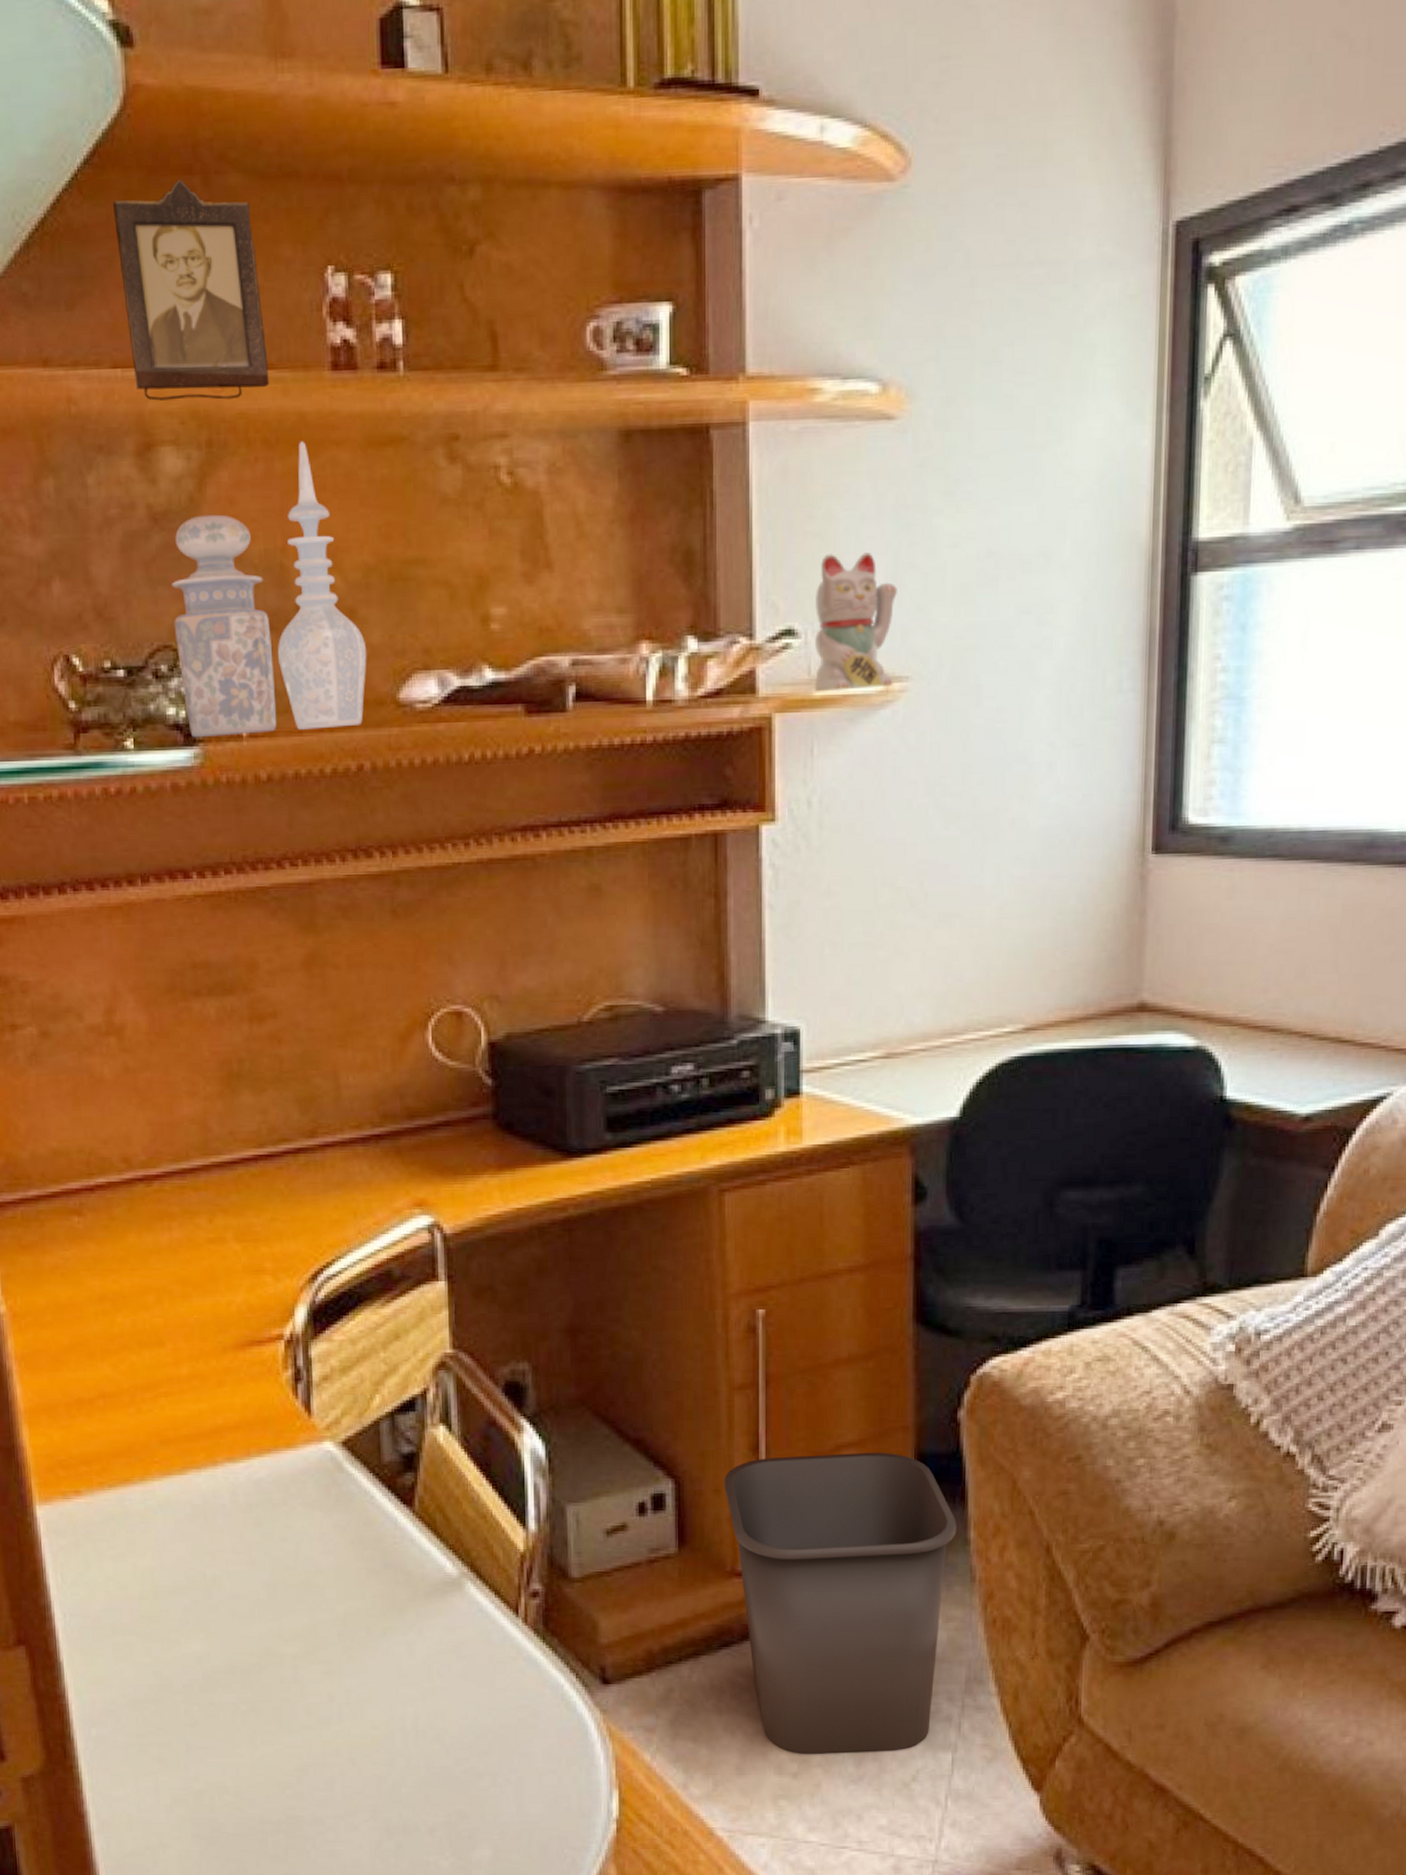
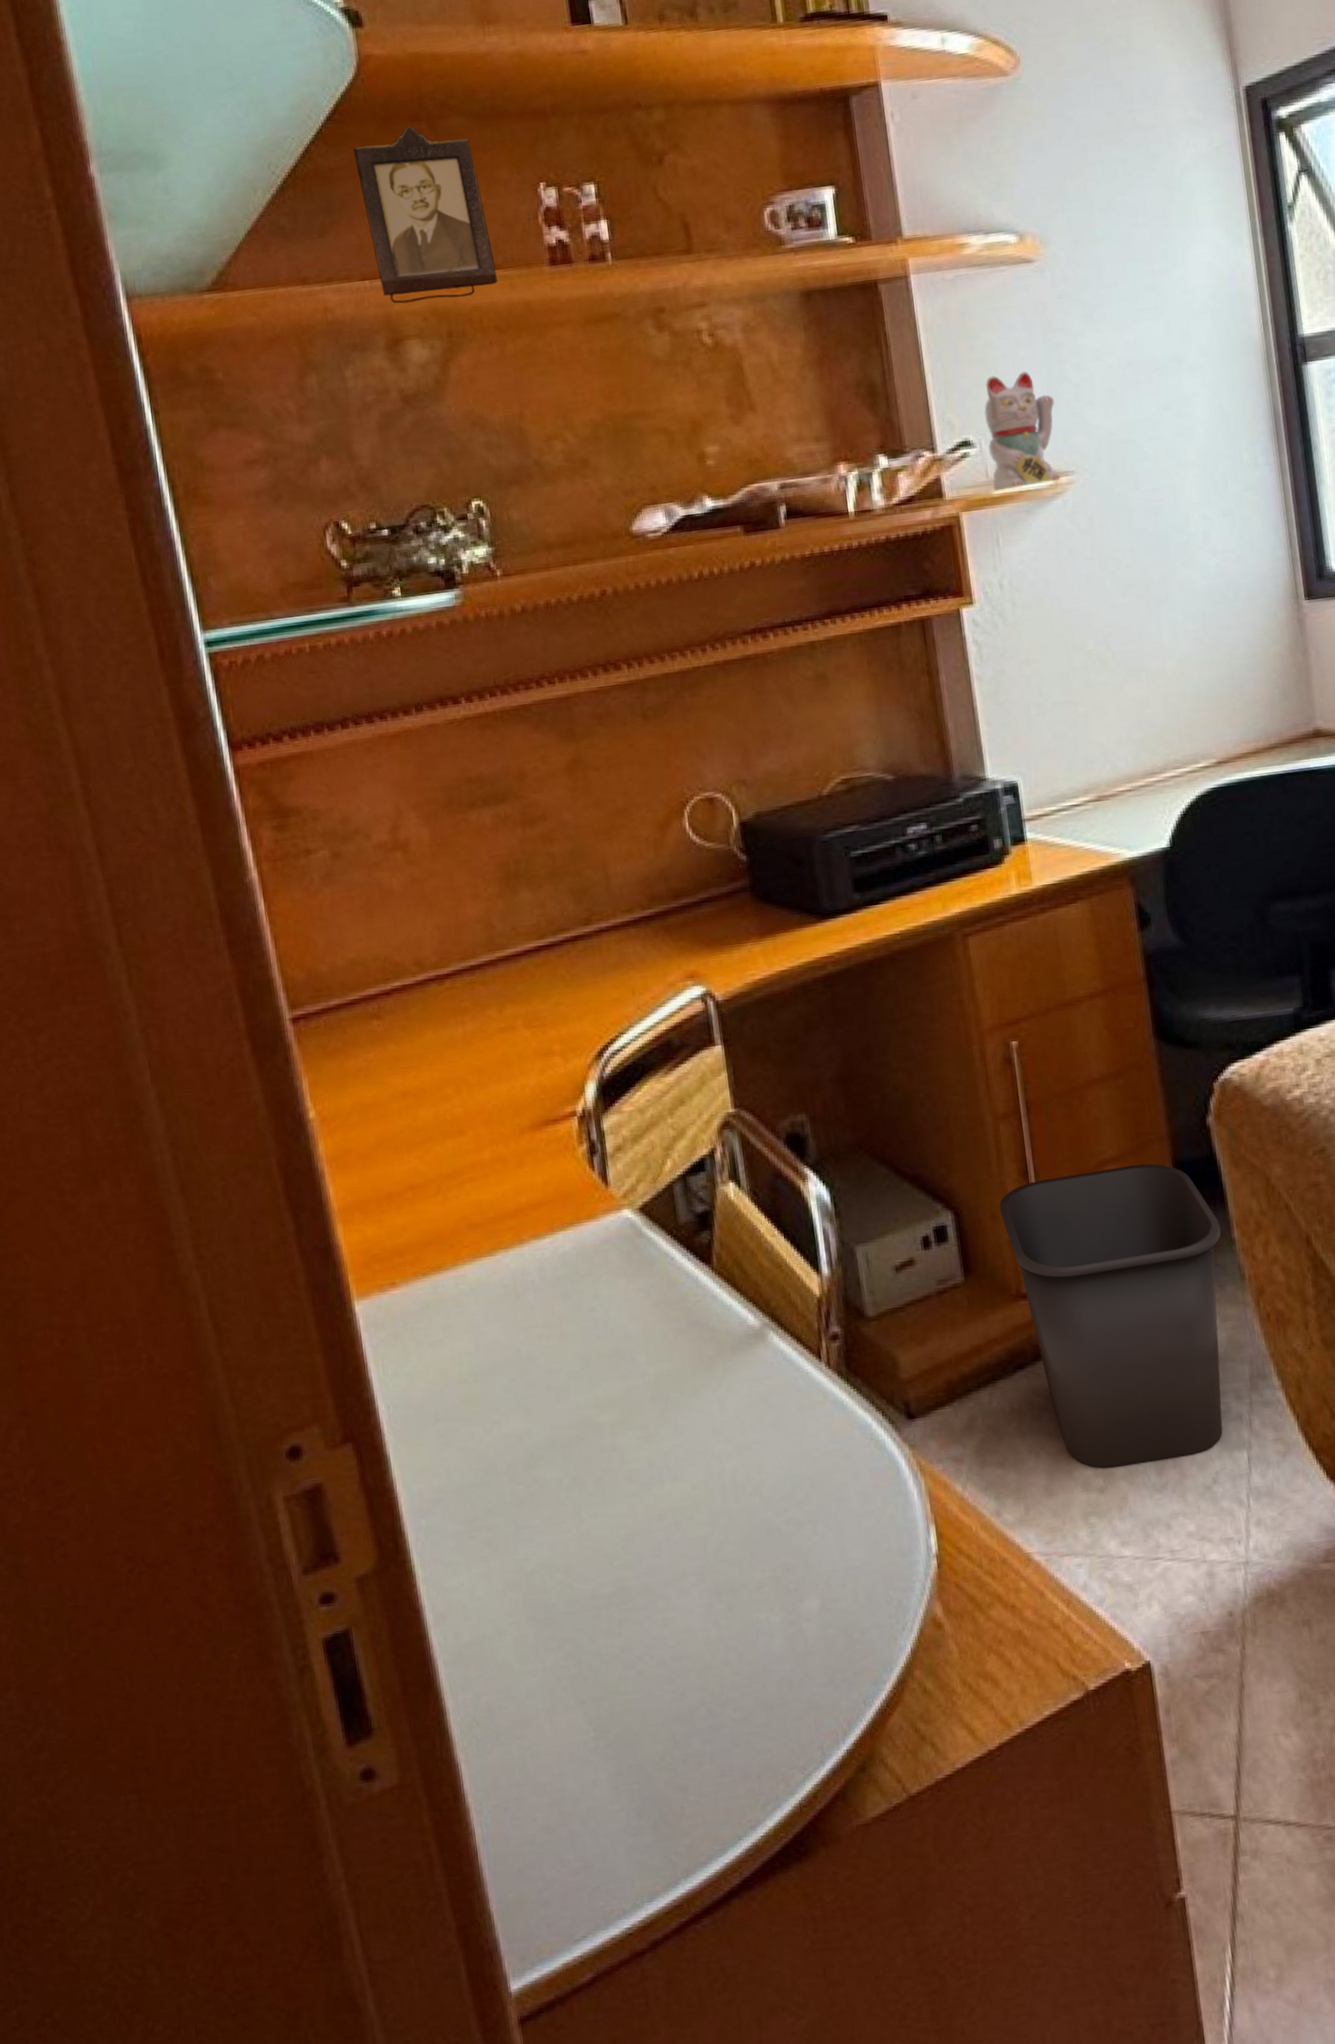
decorative vase: present [171,440,367,738] -> none [424,324,602,582]

